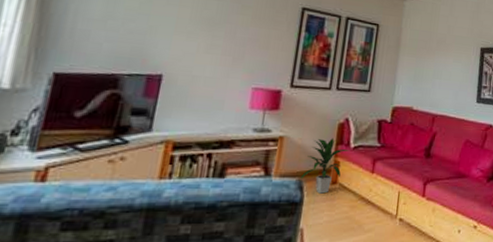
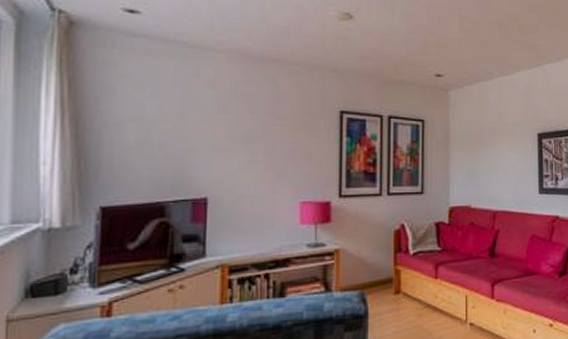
indoor plant: present [298,137,349,194] -> none [360,246,409,305]

